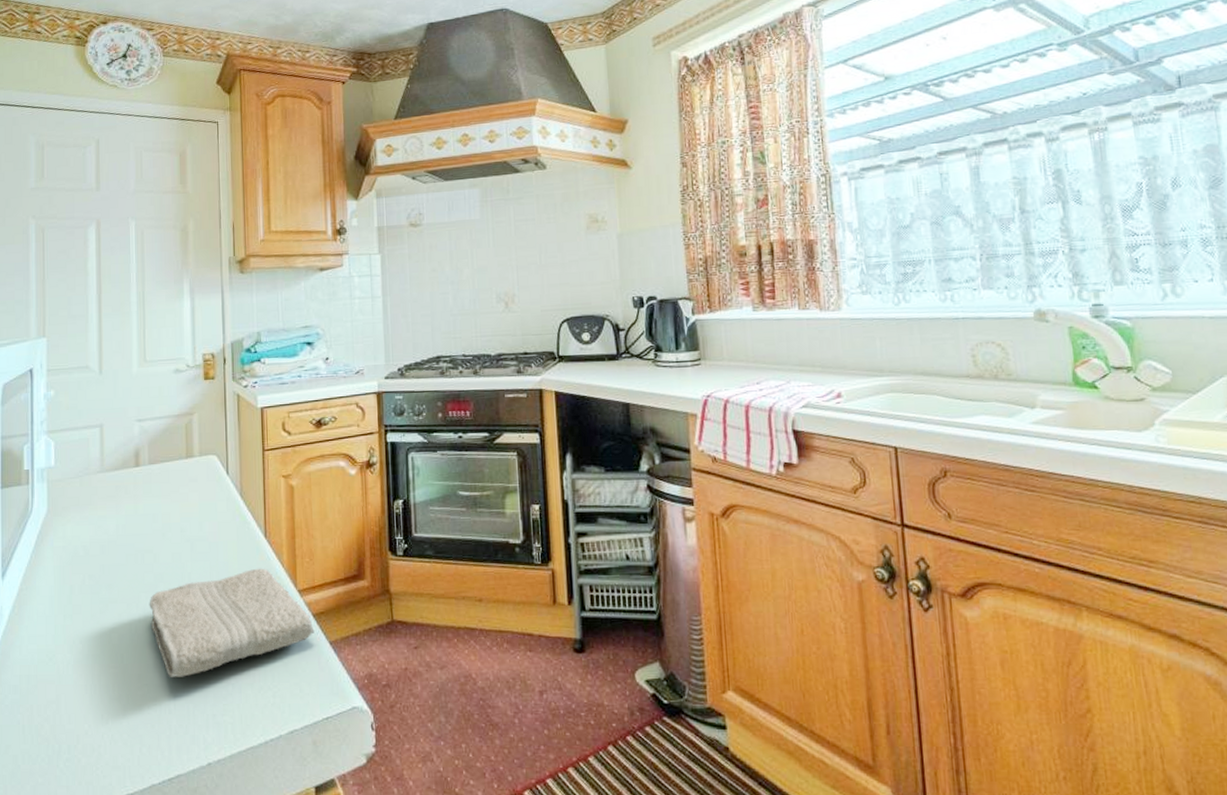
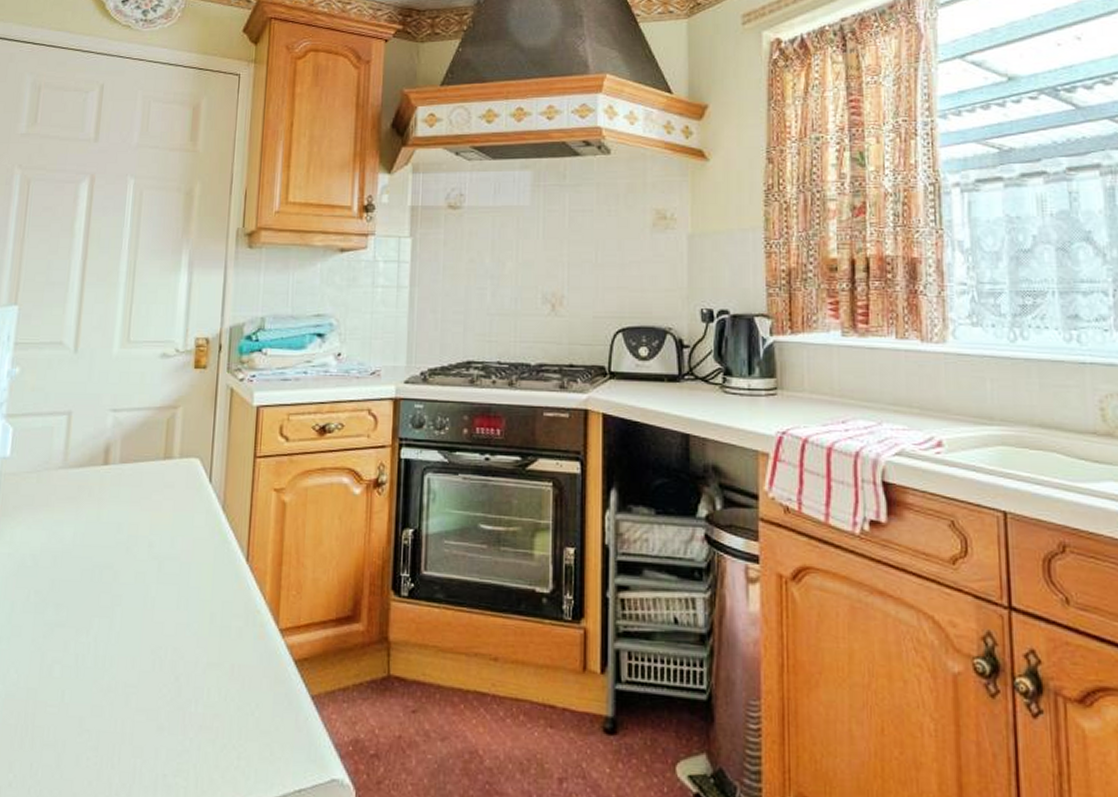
washcloth: present [149,568,314,677] -> none [101,598,295,725]

